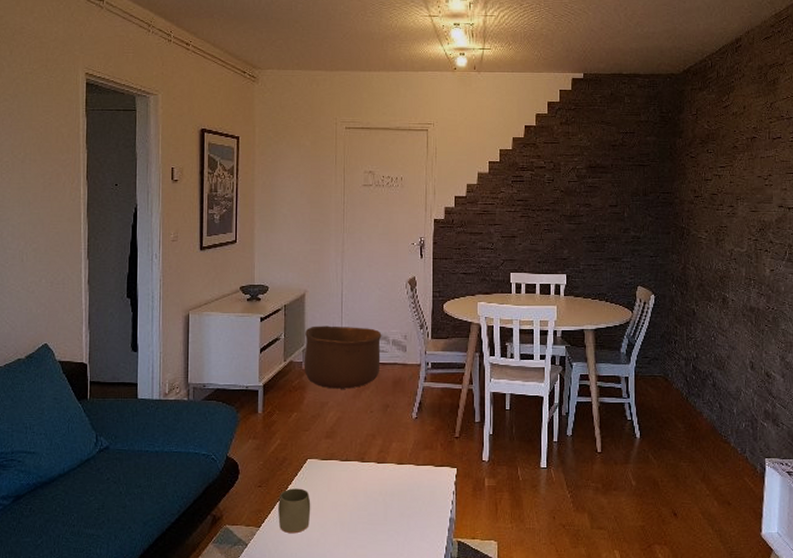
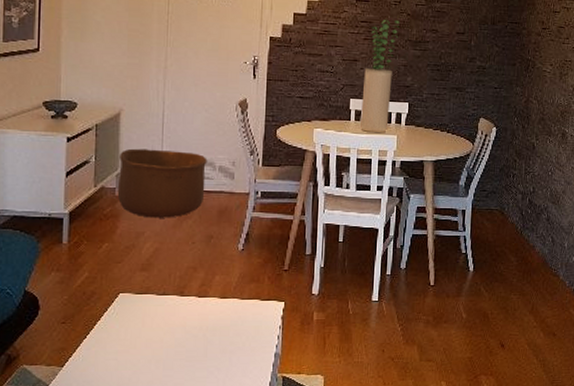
mug: present [278,488,311,533] -> none [84,324,123,372]
vase: none [520,192,554,305] -> present [359,14,400,134]

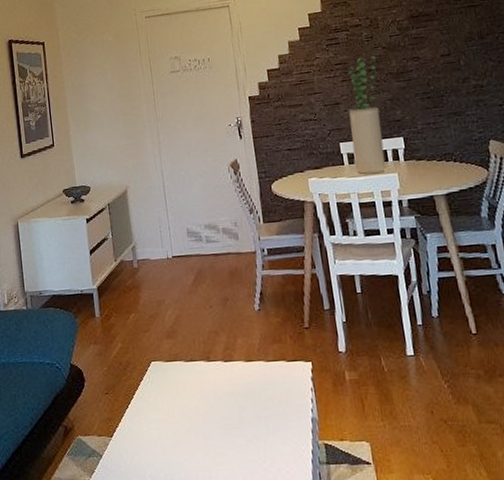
basket: present [117,148,207,218] -> none [132,218,214,286]

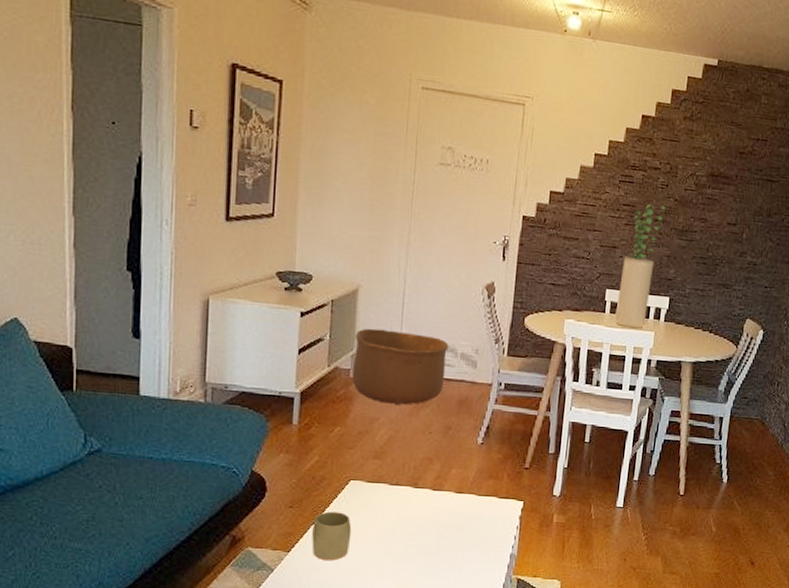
mug: none [127,393,162,442] -> present [311,511,352,560]
basket: none [132,218,214,286] -> present [351,328,449,405]

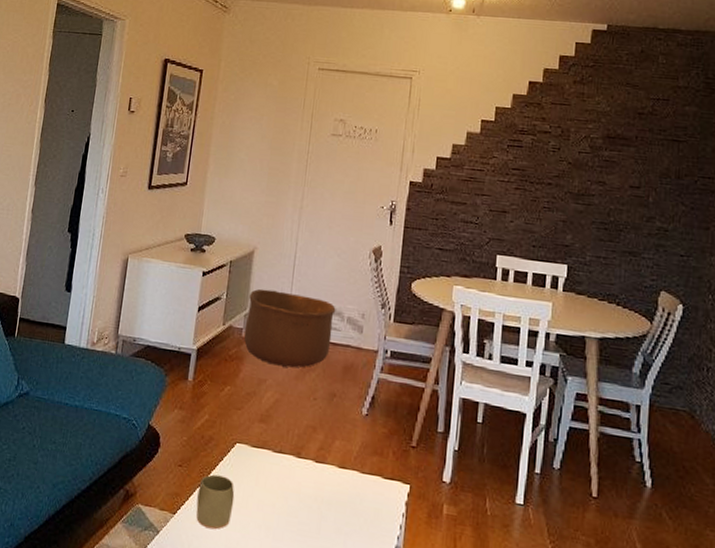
vase: present [614,199,667,329] -> none [507,162,559,299]

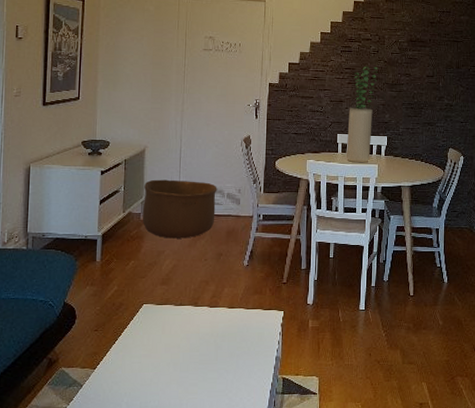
mug: present [196,474,235,529] -> none [113,331,146,374]
vase: none [507,162,559,299] -> present [346,62,378,163]

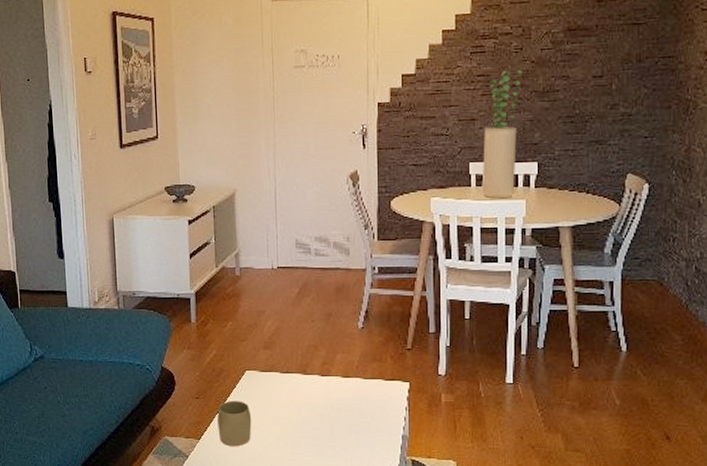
mug: none [113,331,146,374] -> present [217,401,252,446]
basket: present [142,179,217,239] -> none [237,227,322,297]

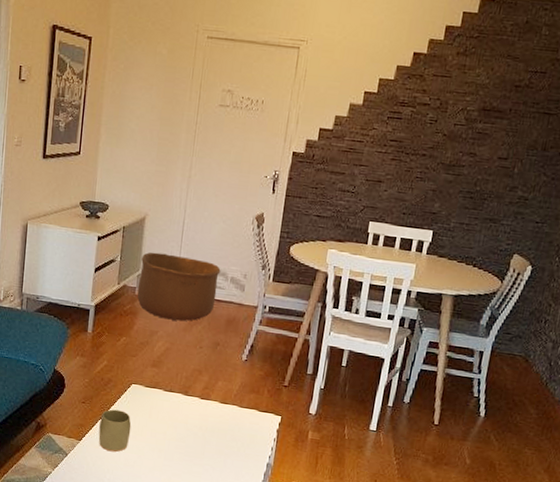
basket: none [237,227,322,297] -> present [136,252,221,321]
vase: present [481,63,523,199] -> none [376,134,435,261]

